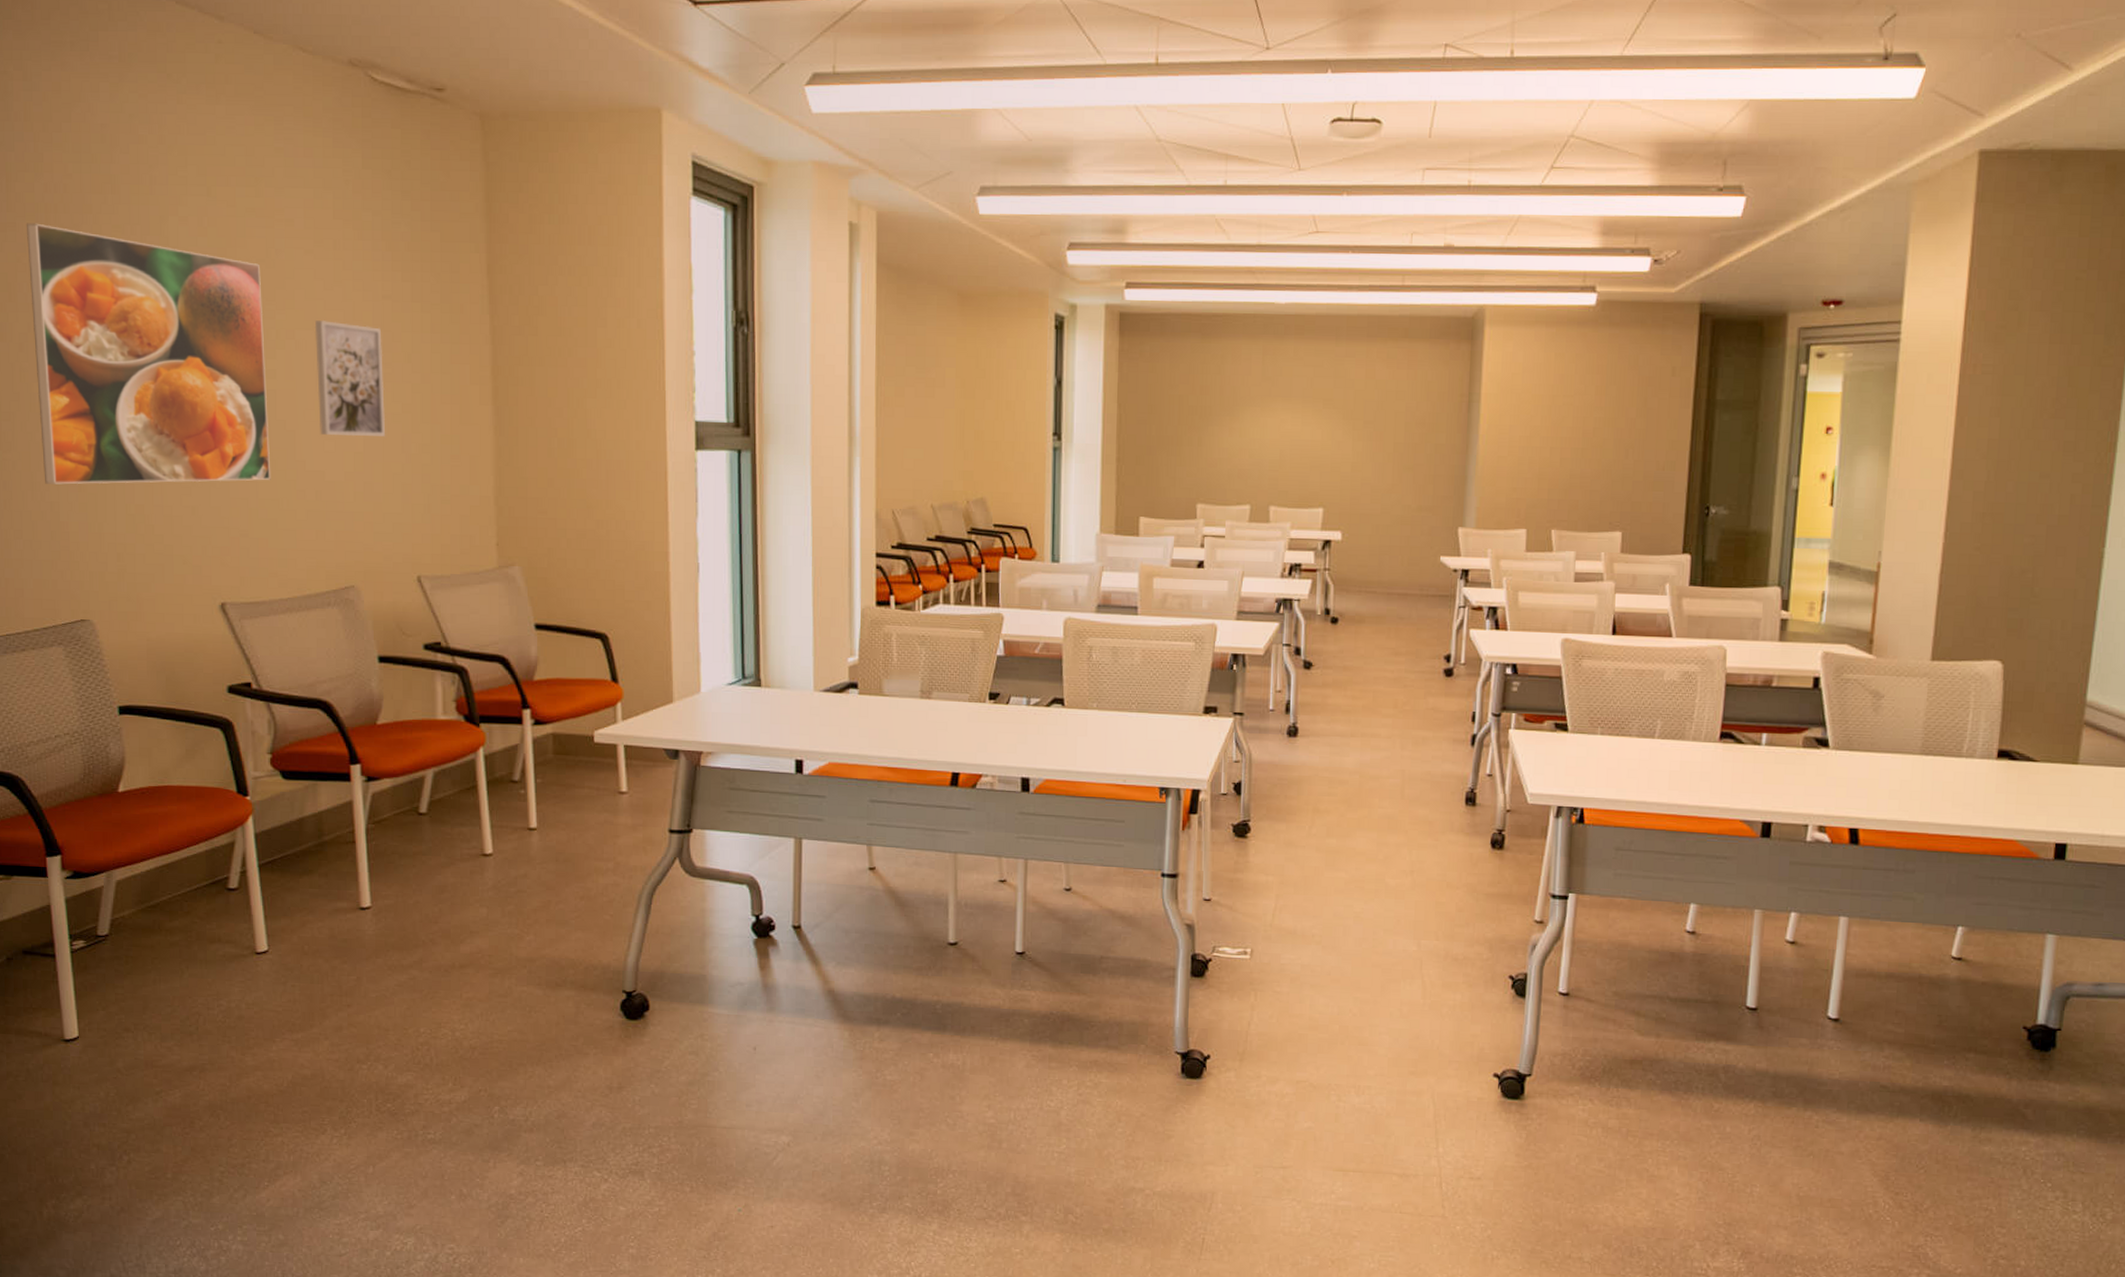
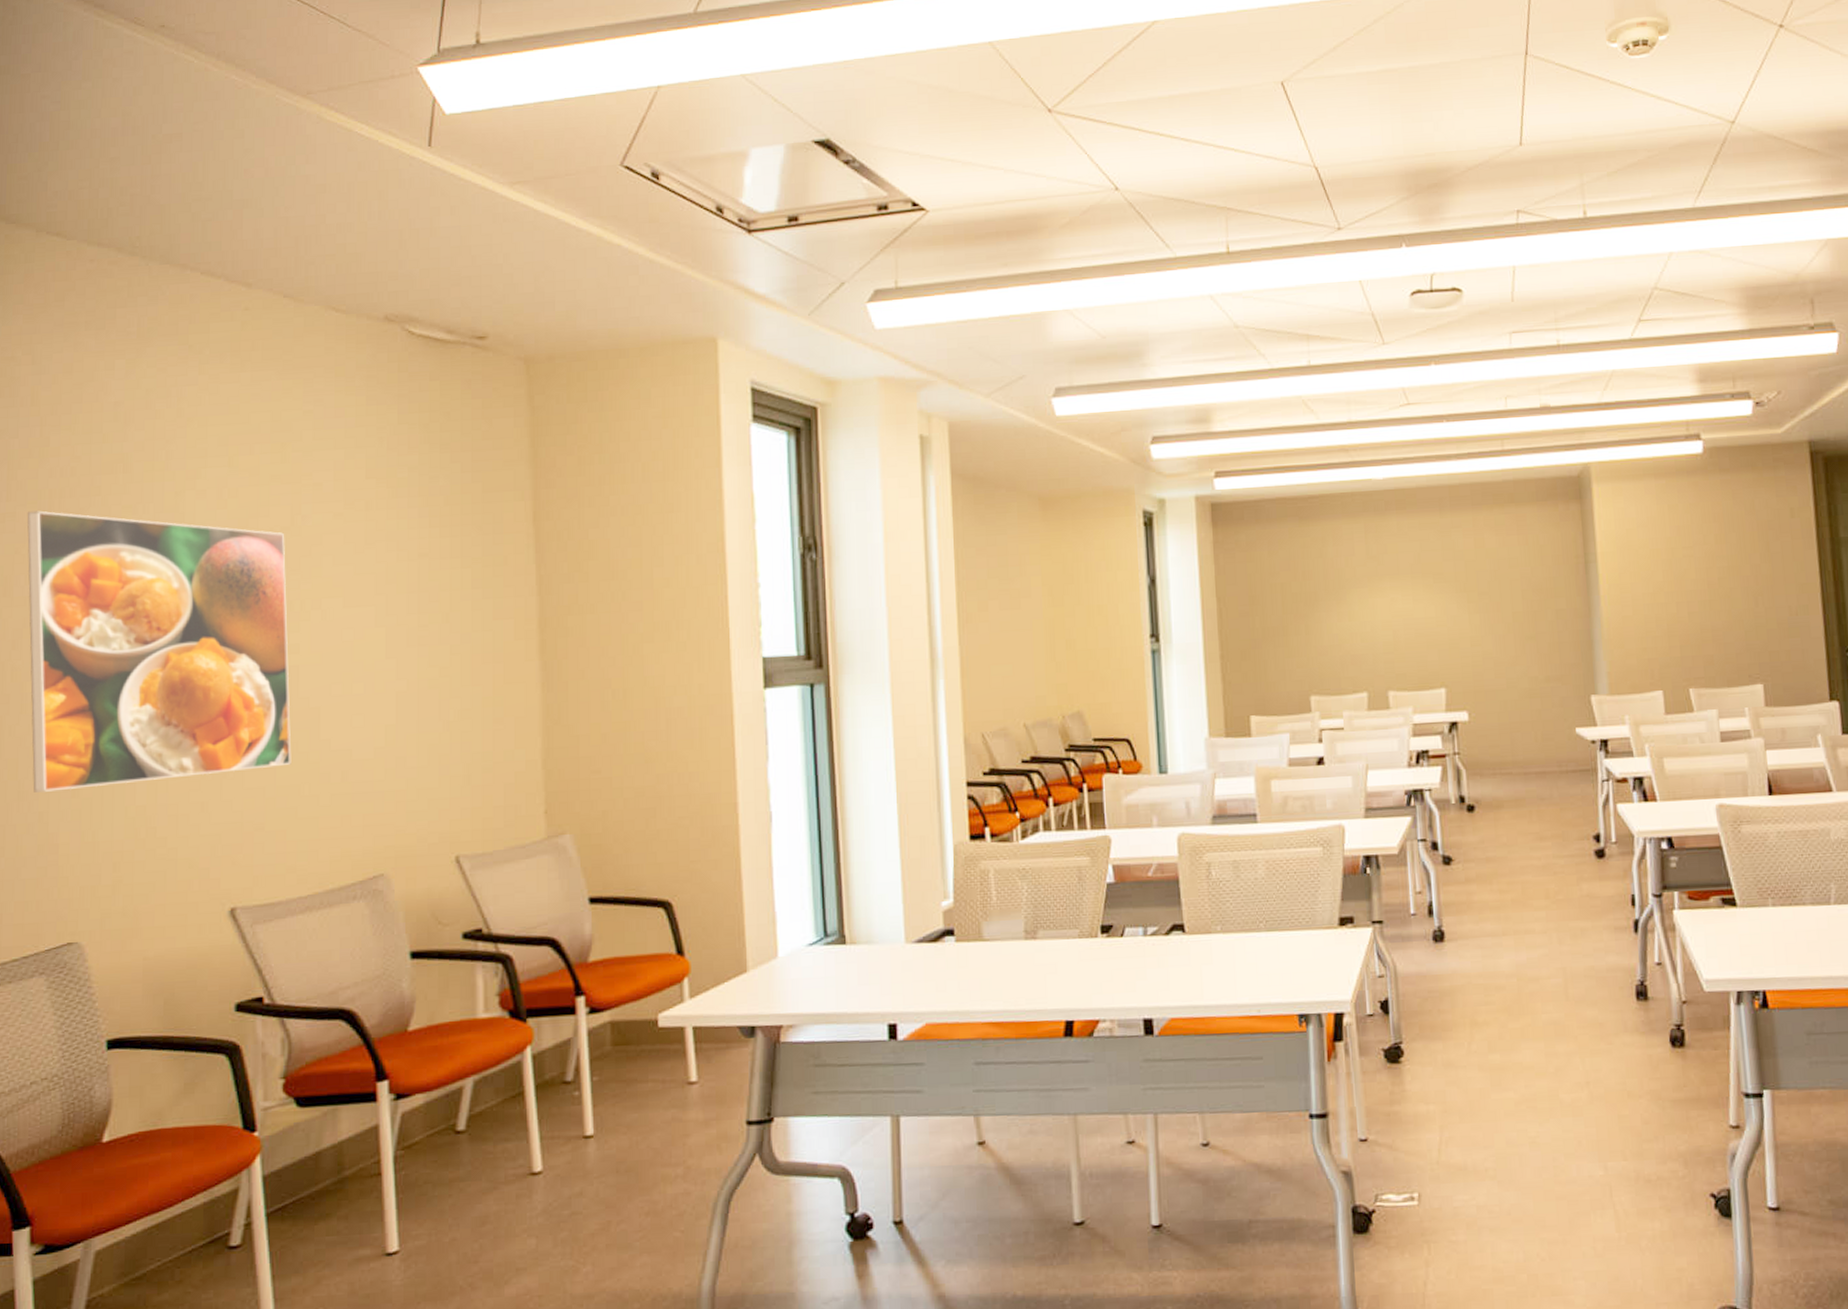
wall art: present [314,319,385,436] -> none [343,585,420,709]

